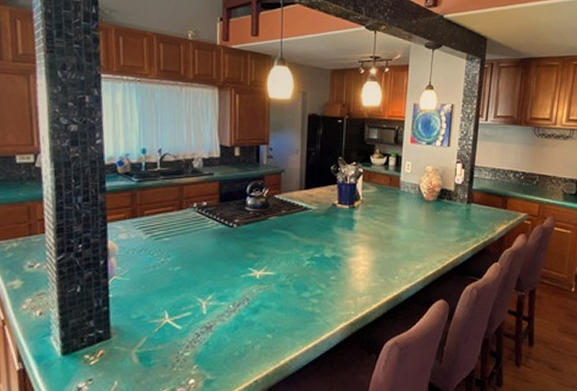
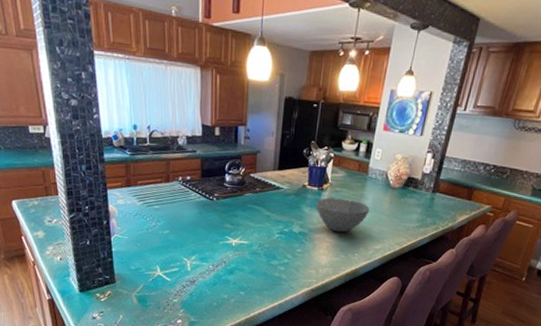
bowl: none [348,216,406,254] -> present [316,197,370,233]

